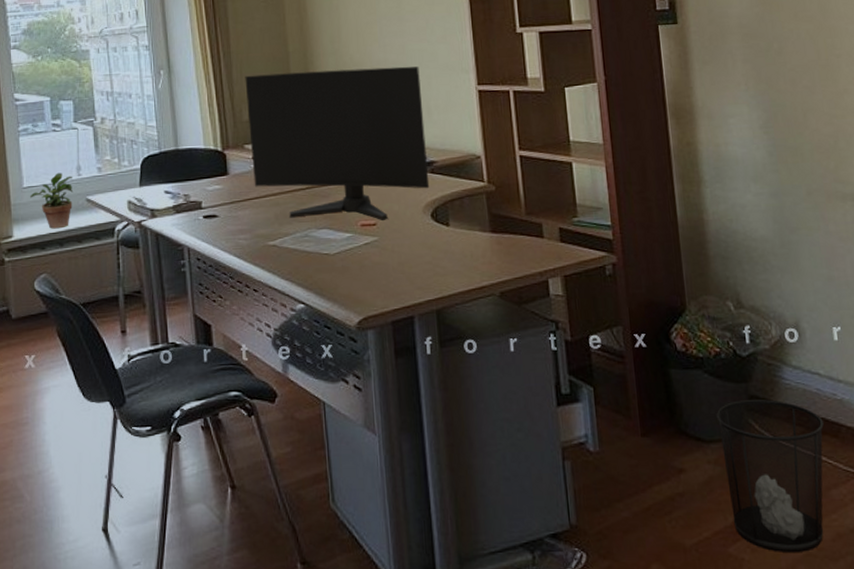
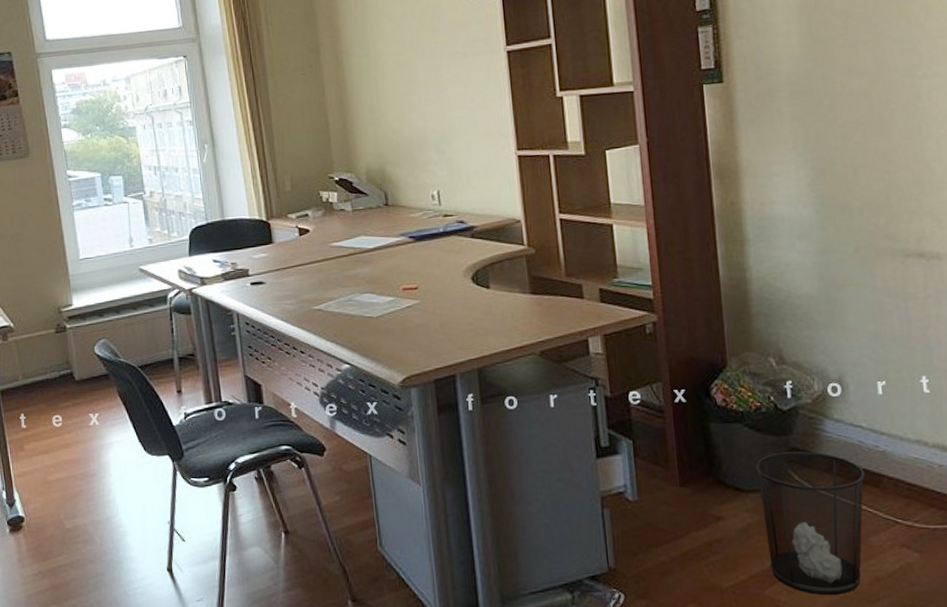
potted plant: present [29,172,74,229] -> none [86,244,127,298]
computer monitor: present [245,66,430,220] -> none [286,133,470,284]

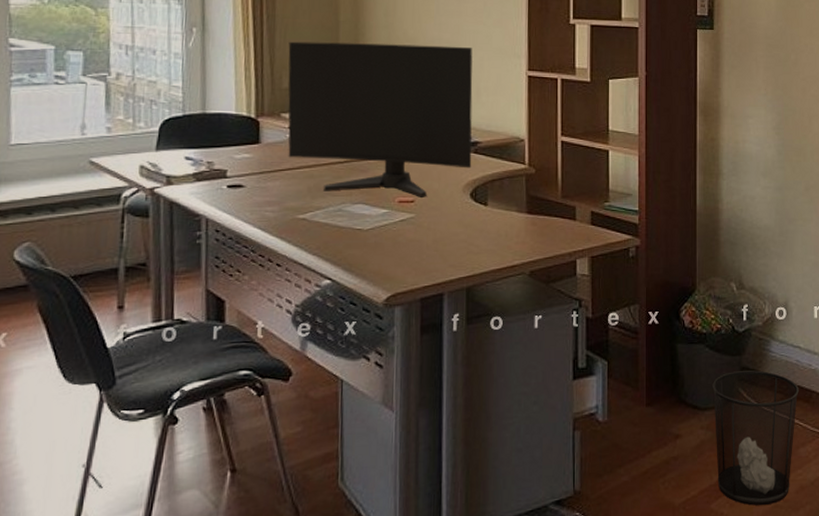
computer monitor: none [286,133,470,284] -> present [288,41,473,197]

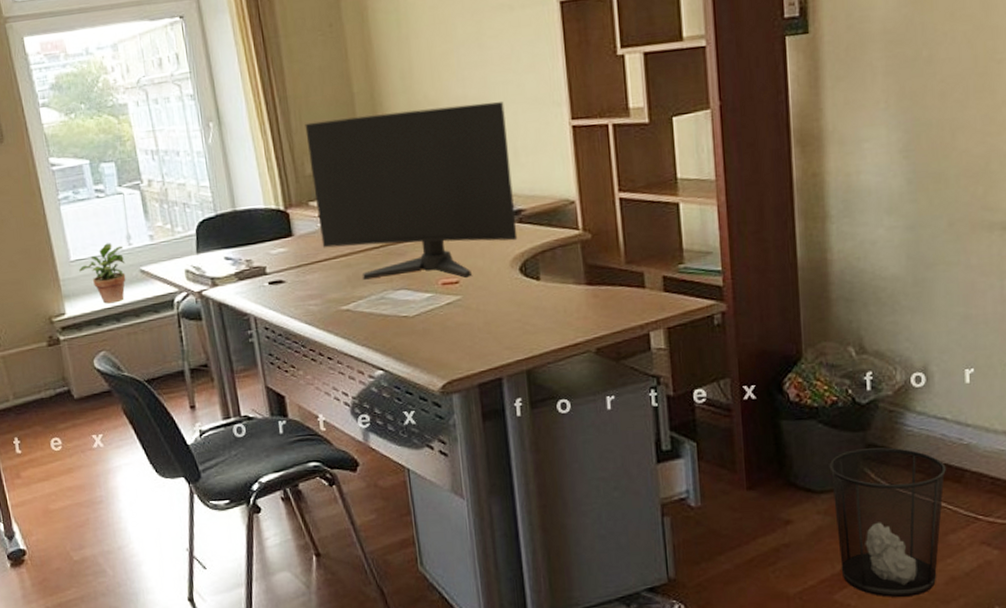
potted plant: none [17,130,76,193] -> present [78,242,126,304]

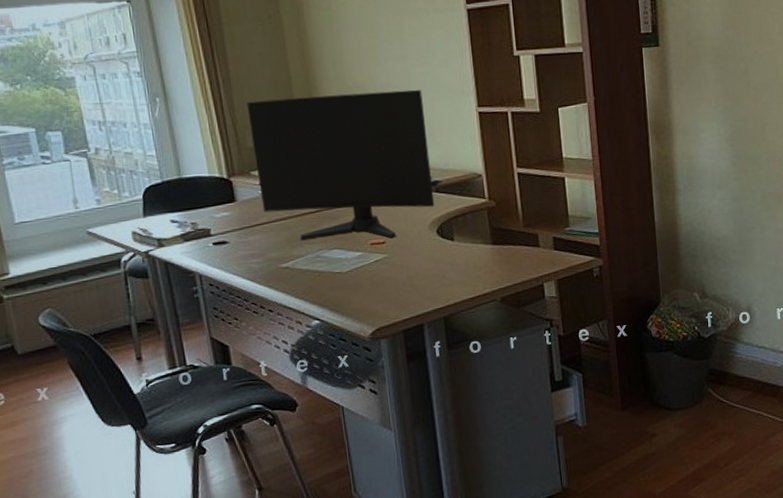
potted plant: present [78,242,126,304] -> none [23,206,73,264]
waste bin: present [829,447,946,598] -> none [682,371,766,491]

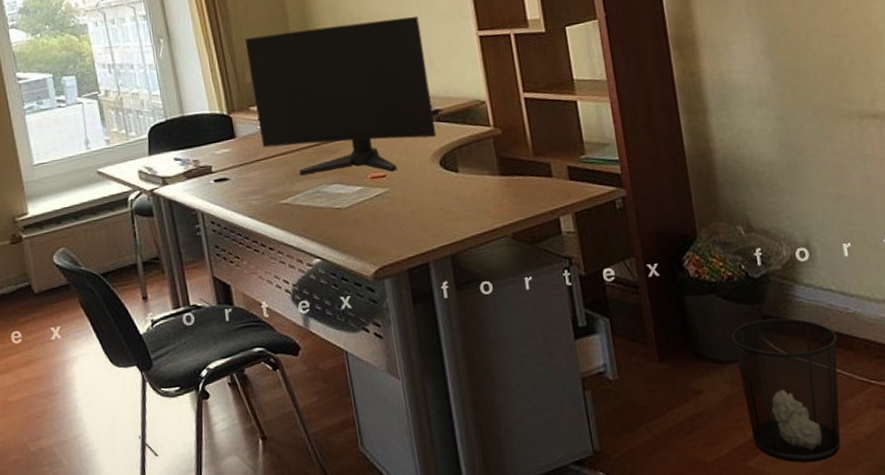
waste bin: none [682,371,766,491] -> present [731,318,841,463]

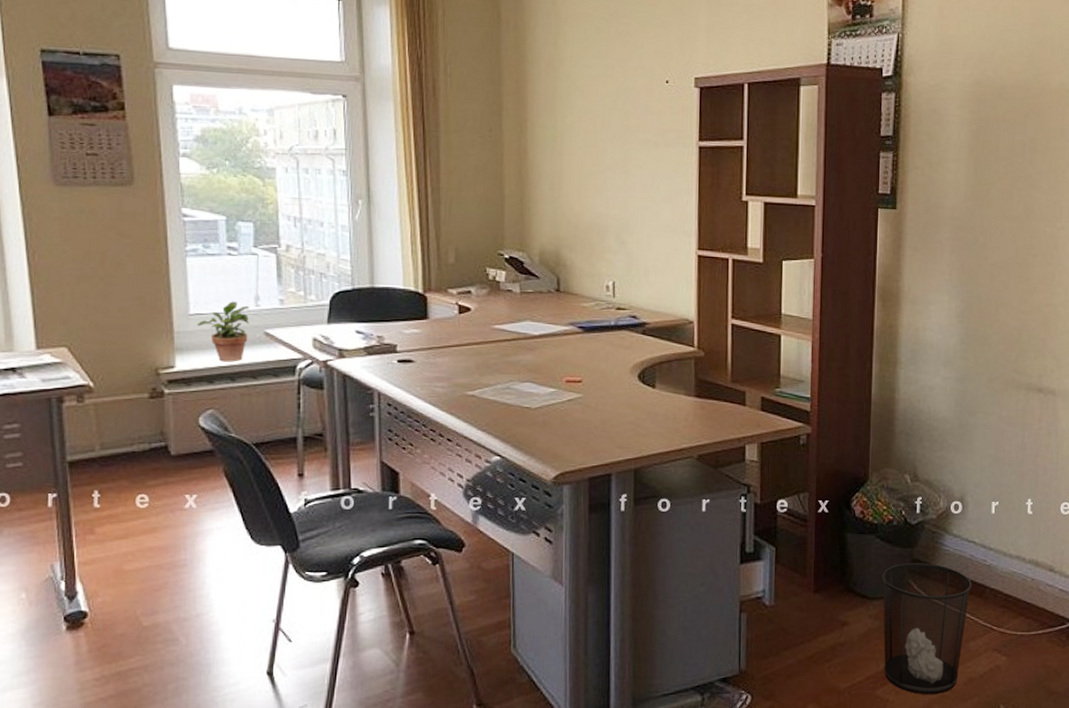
potted plant: none [40,147,84,204] -> present [196,301,250,362]
computer monitor: present [245,16,437,176] -> none [453,215,641,378]

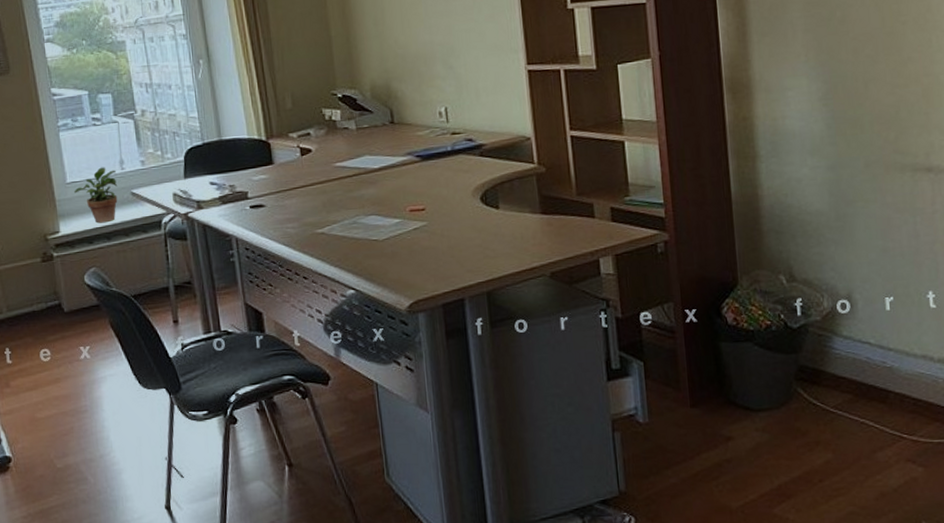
waste bin: present [882,563,972,695] -> none [765,369,872,512]

